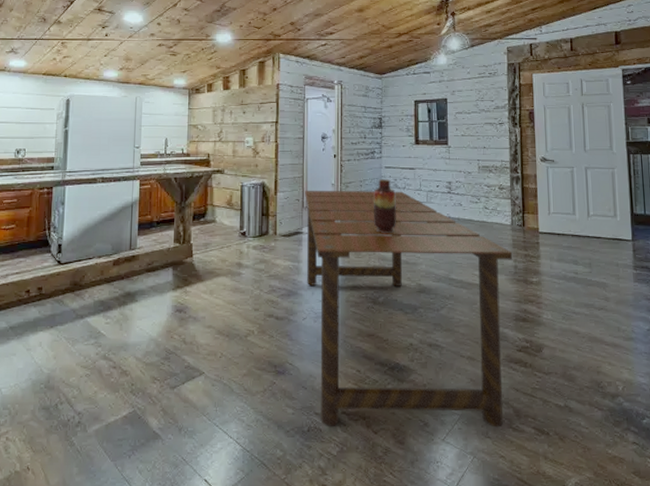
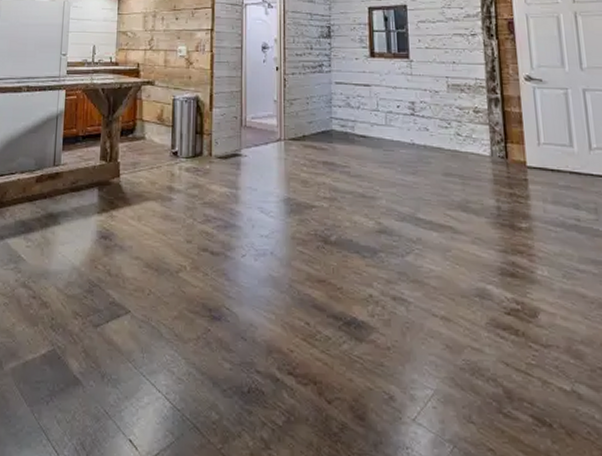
dining table: present [305,190,513,428] -> none [244,106,495,411]
vase: present [374,179,396,233] -> none [322,96,350,160]

